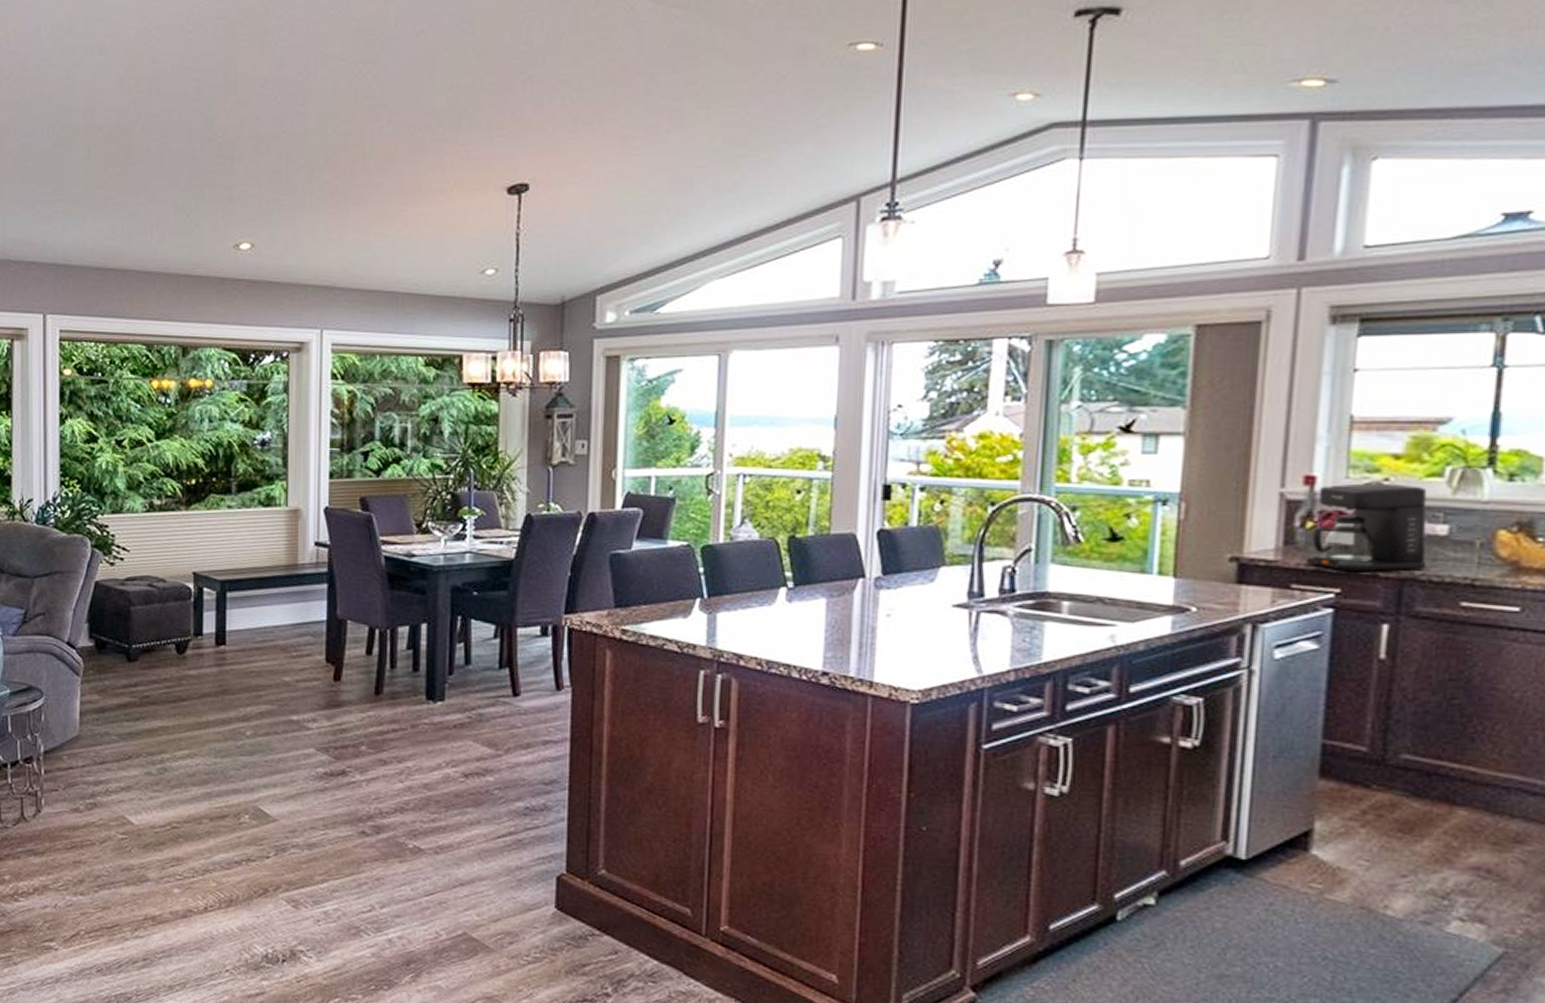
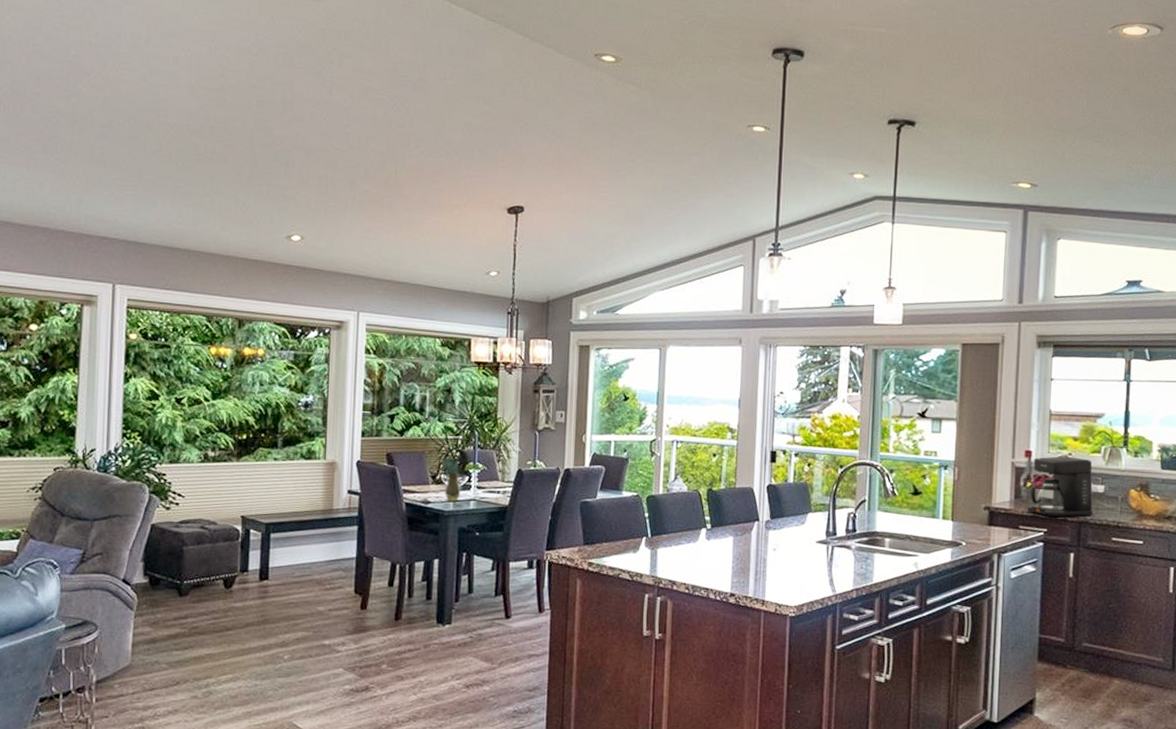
vase: none [429,498,453,555] -> present [442,455,461,502]

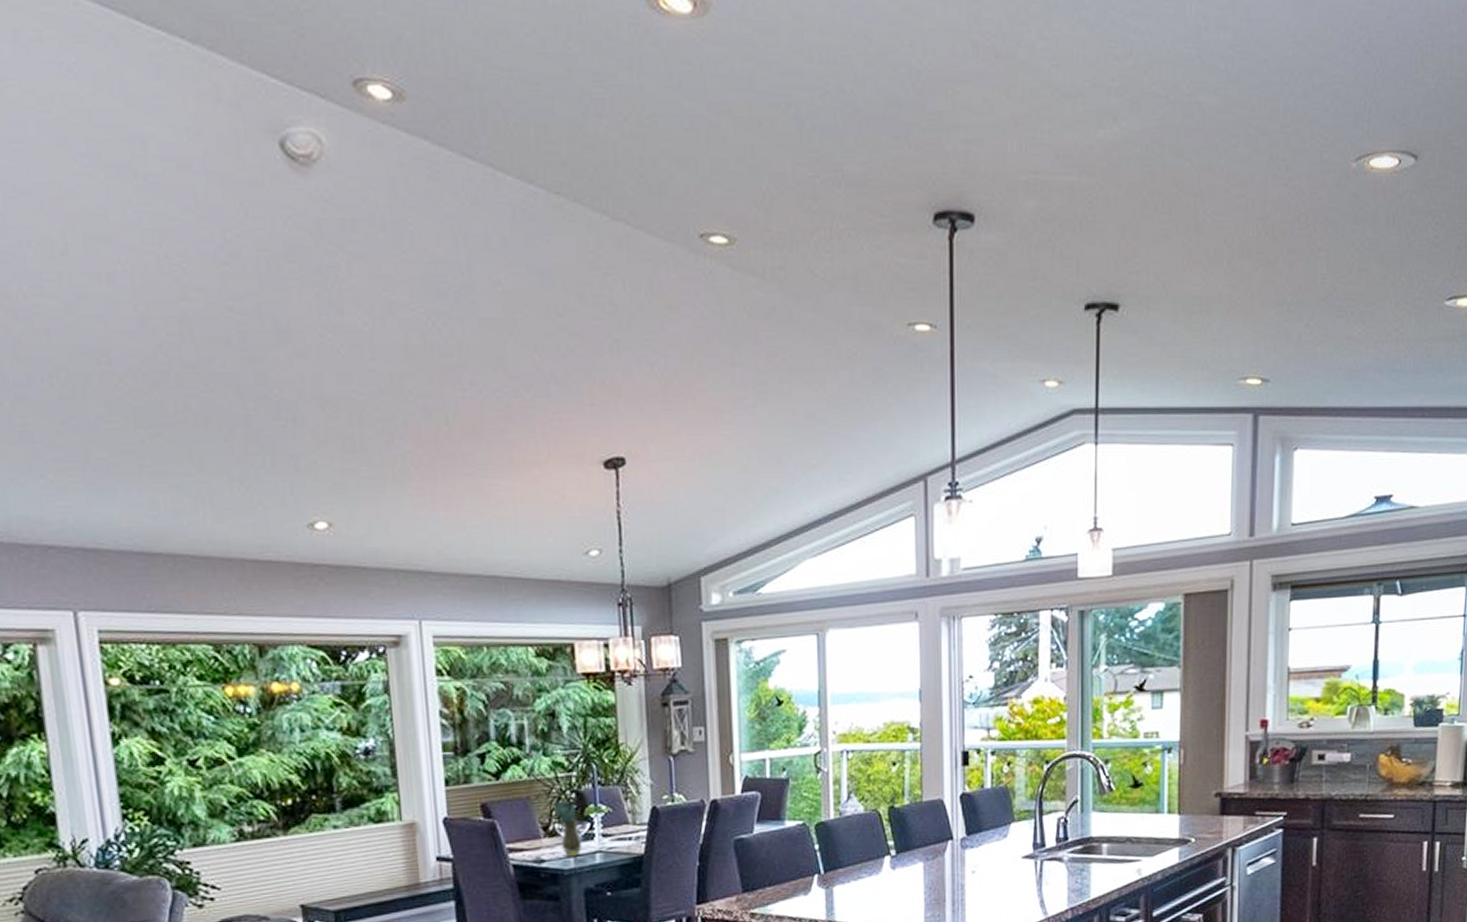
coffee maker: present [1027,456,1094,518] -> none [1264,722,1339,798]

